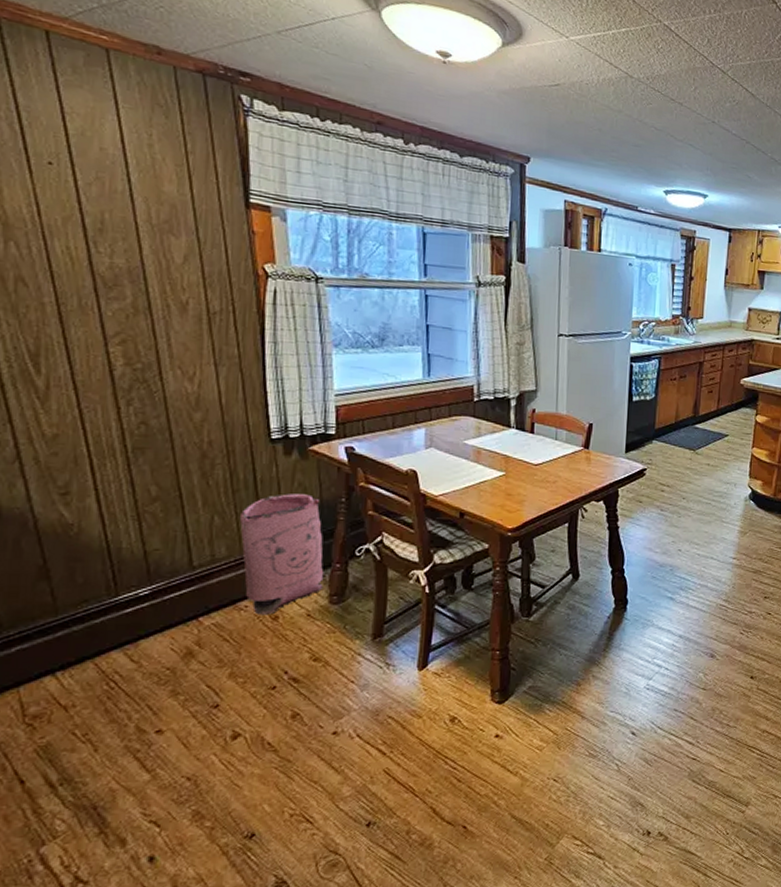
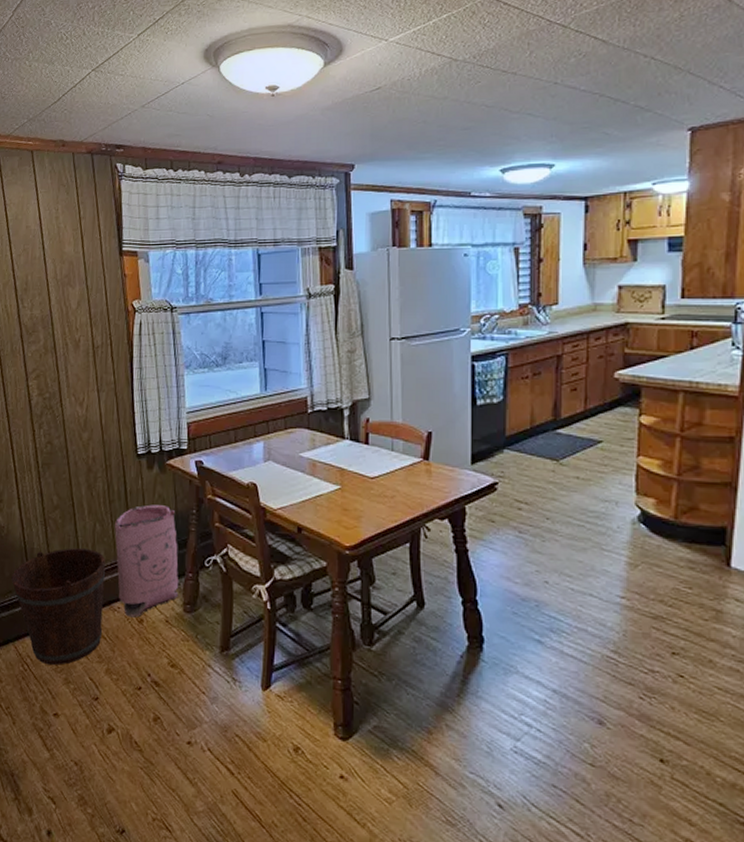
bucket: none [87,545,228,679] -> present [11,548,106,666]

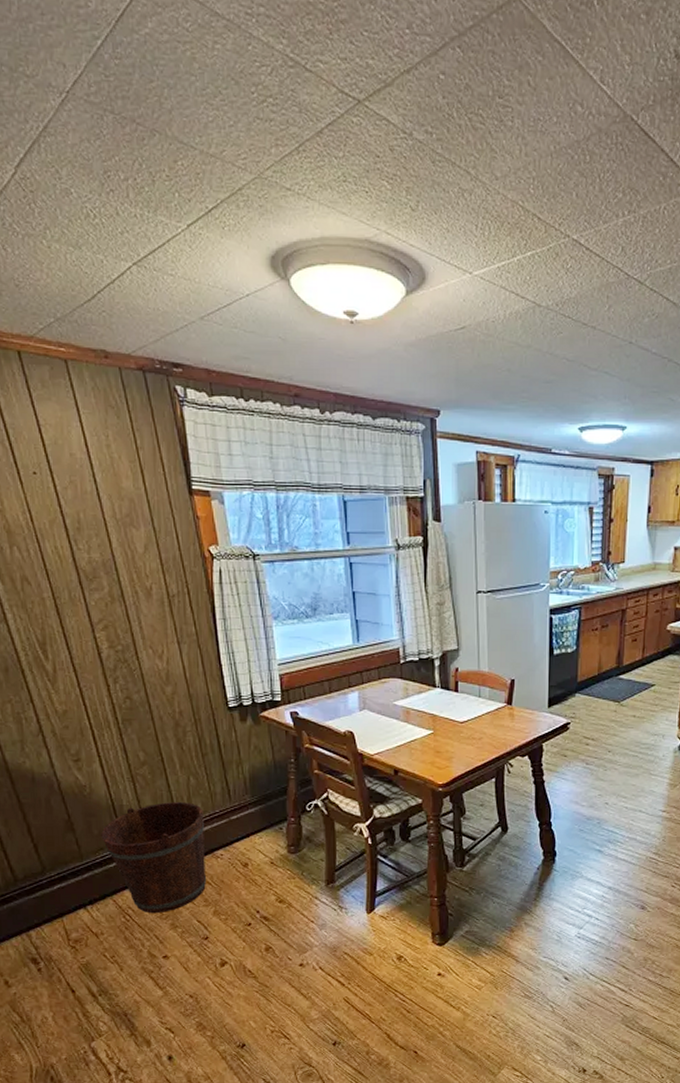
bag: present [115,504,179,618] -> none [210,756,282,862]

